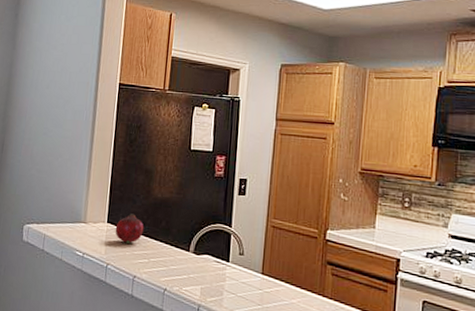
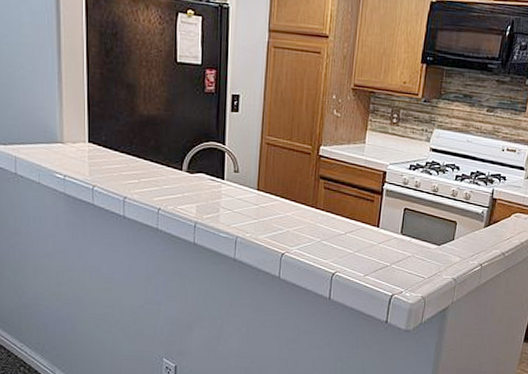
fruit: present [115,213,144,244] -> none [98,132,131,164]

